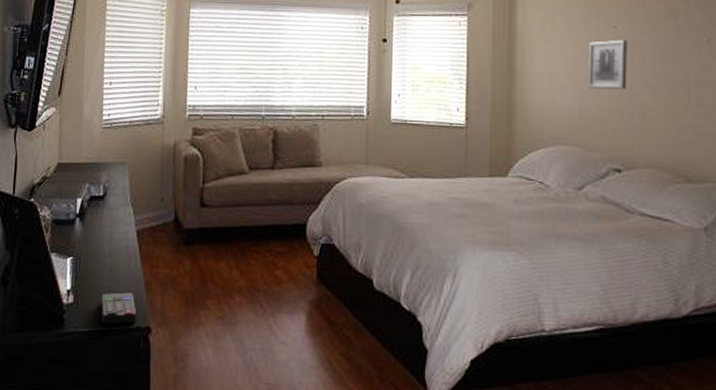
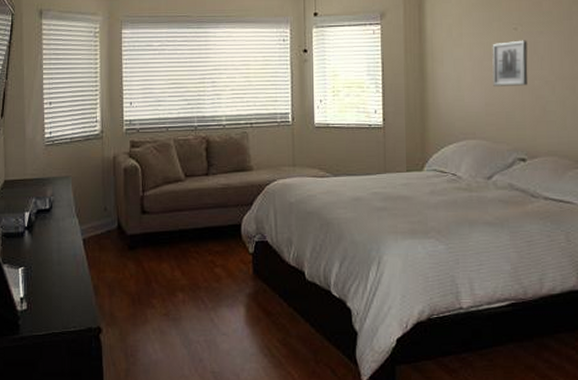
remote control: present [101,292,137,325] -> none [53,297,87,327]

